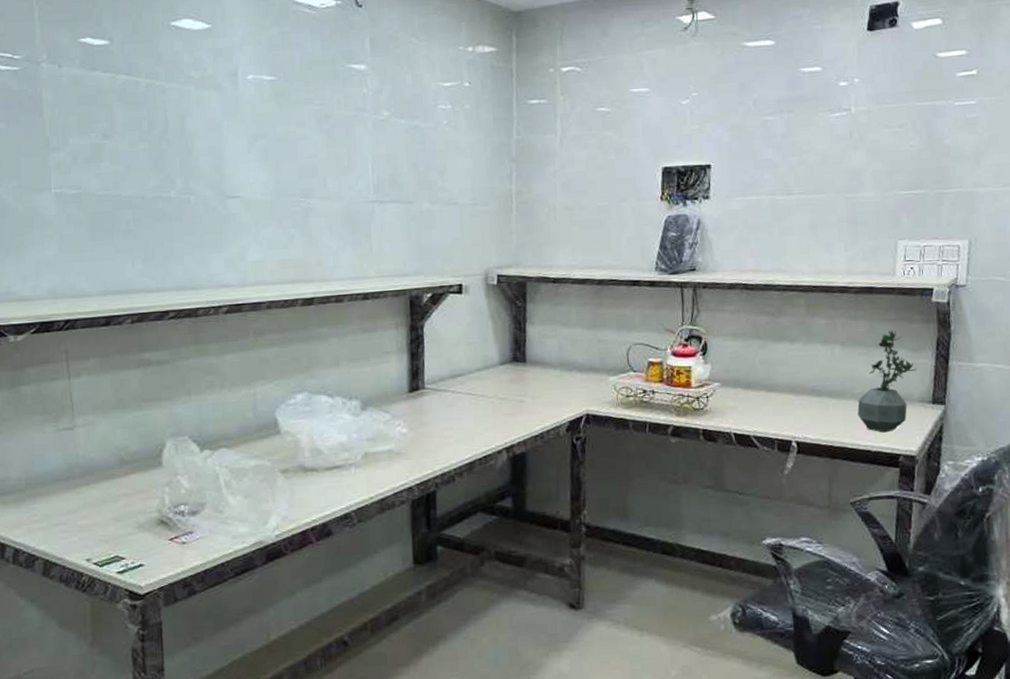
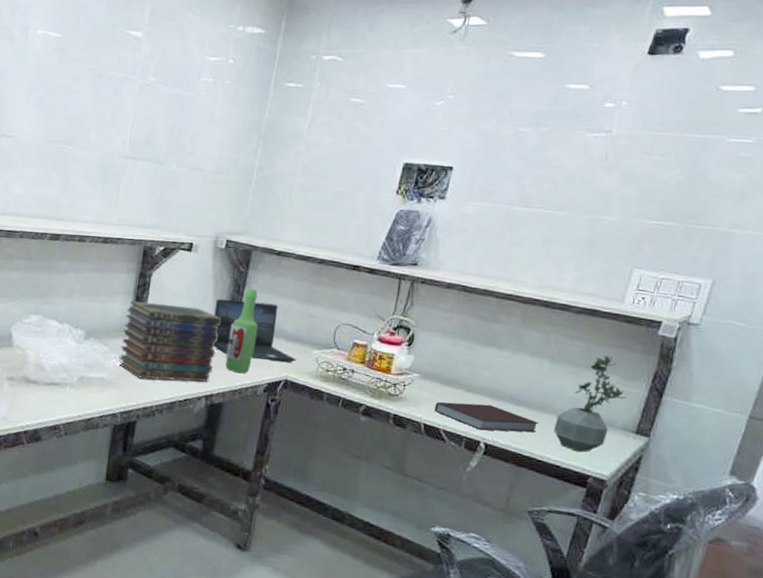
book stack: none [403,353,508,442] -> present [118,301,222,382]
laptop: none [498,335,595,398] -> present [214,299,297,363]
alcohol: none [519,323,548,416] -> present [225,289,258,373]
notebook: none [740,401,843,429] -> present [434,402,539,433]

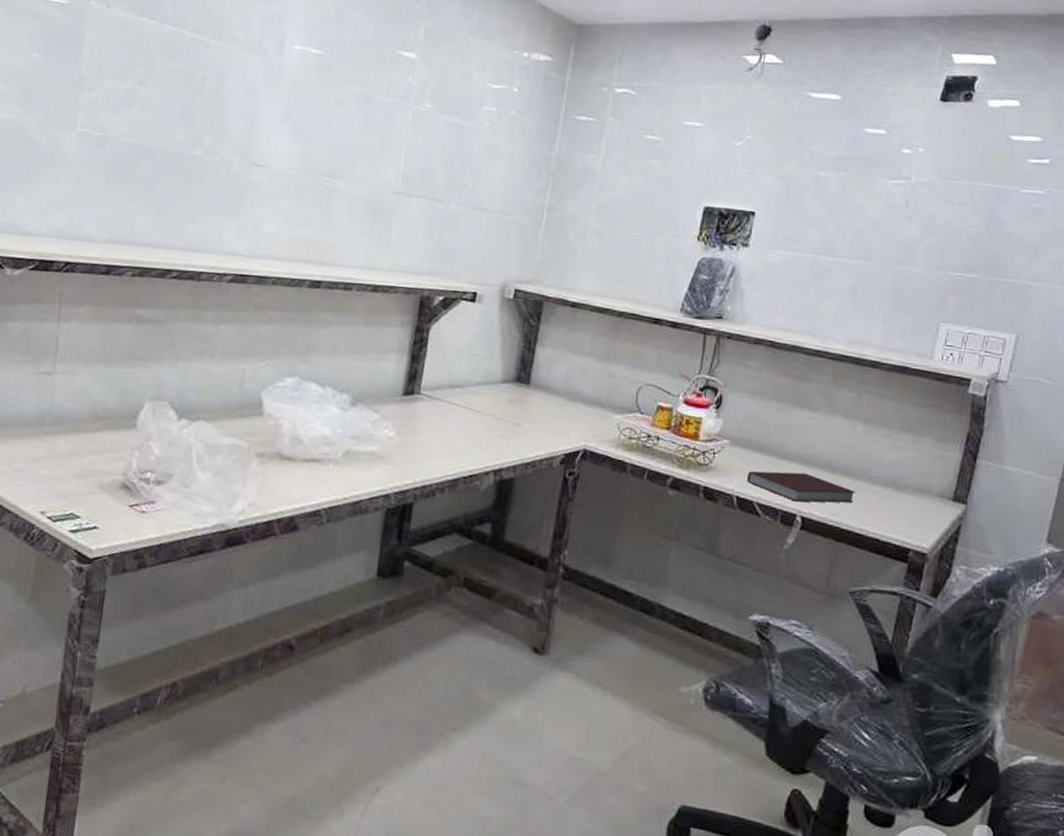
book stack: present [118,301,222,382] -> none [391,360,511,454]
laptop: present [214,299,297,363] -> none [502,357,597,430]
alcohol: present [225,289,258,373] -> none [516,345,551,443]
potted plant: present [554,354,626,452] -> none [871,415,941,524]

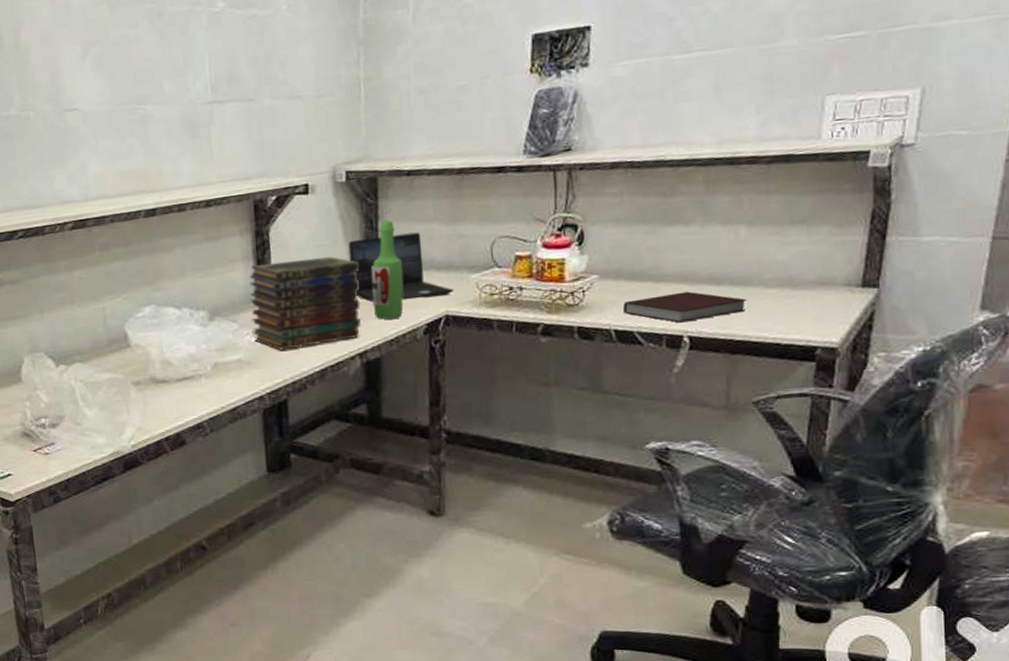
book stack: none [391,360,511,454] -> present [249,256,361,351]
laptop: none [502,357,597,430] -> present [348,232,455,301]
alcohol: none [516,345,551,443] -> present [371,220,404,320]

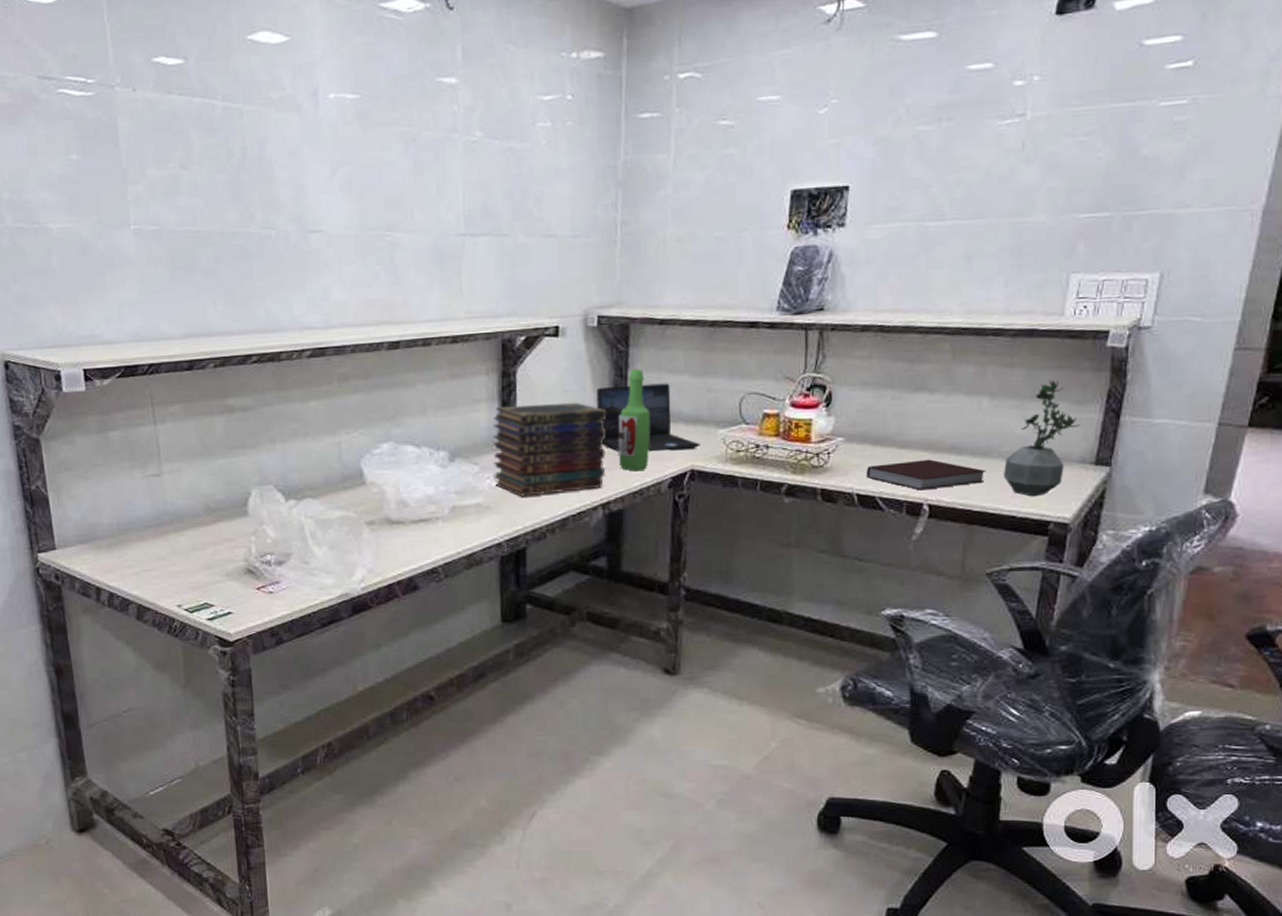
potted plant: none [765,203,843,323] -> present [1004,379,1080,497]

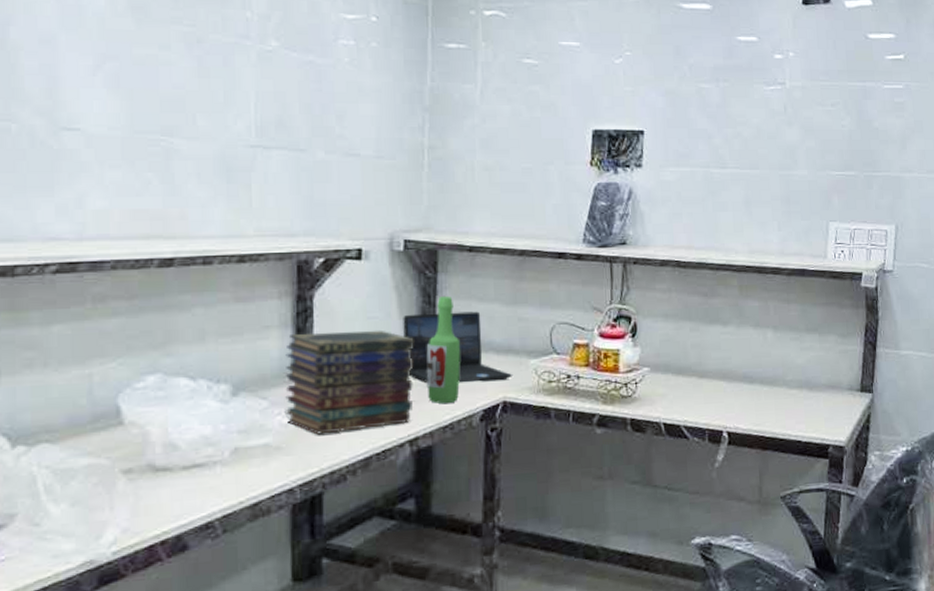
notebook: present [865,459,986,490] -> none [670,388,774,418]
potted plant: present [1004,379,1080,497] -> none [788,314,846,422]

